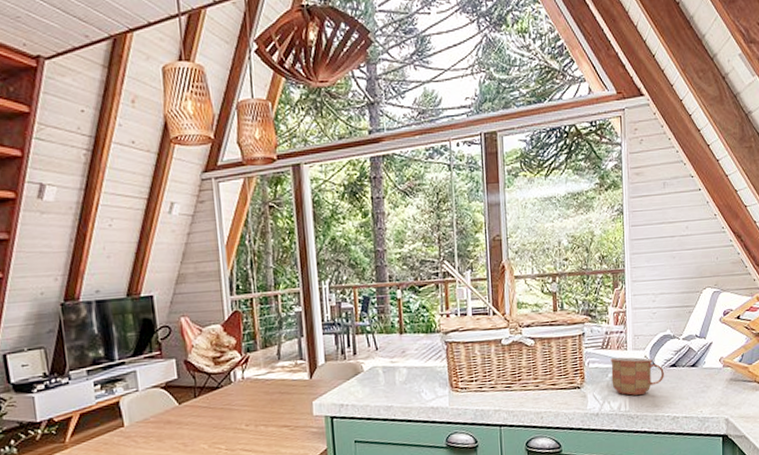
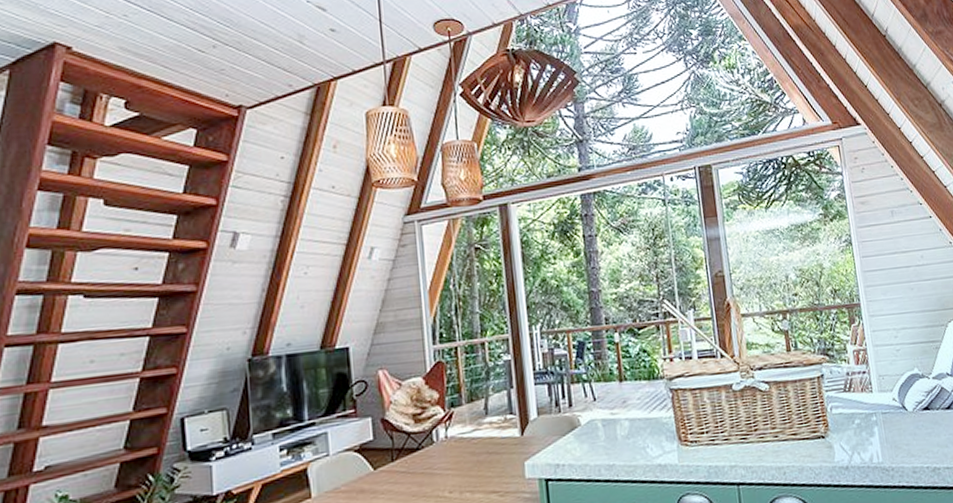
mug: present [611,357,664,395] -> none [855,400,918,444]

